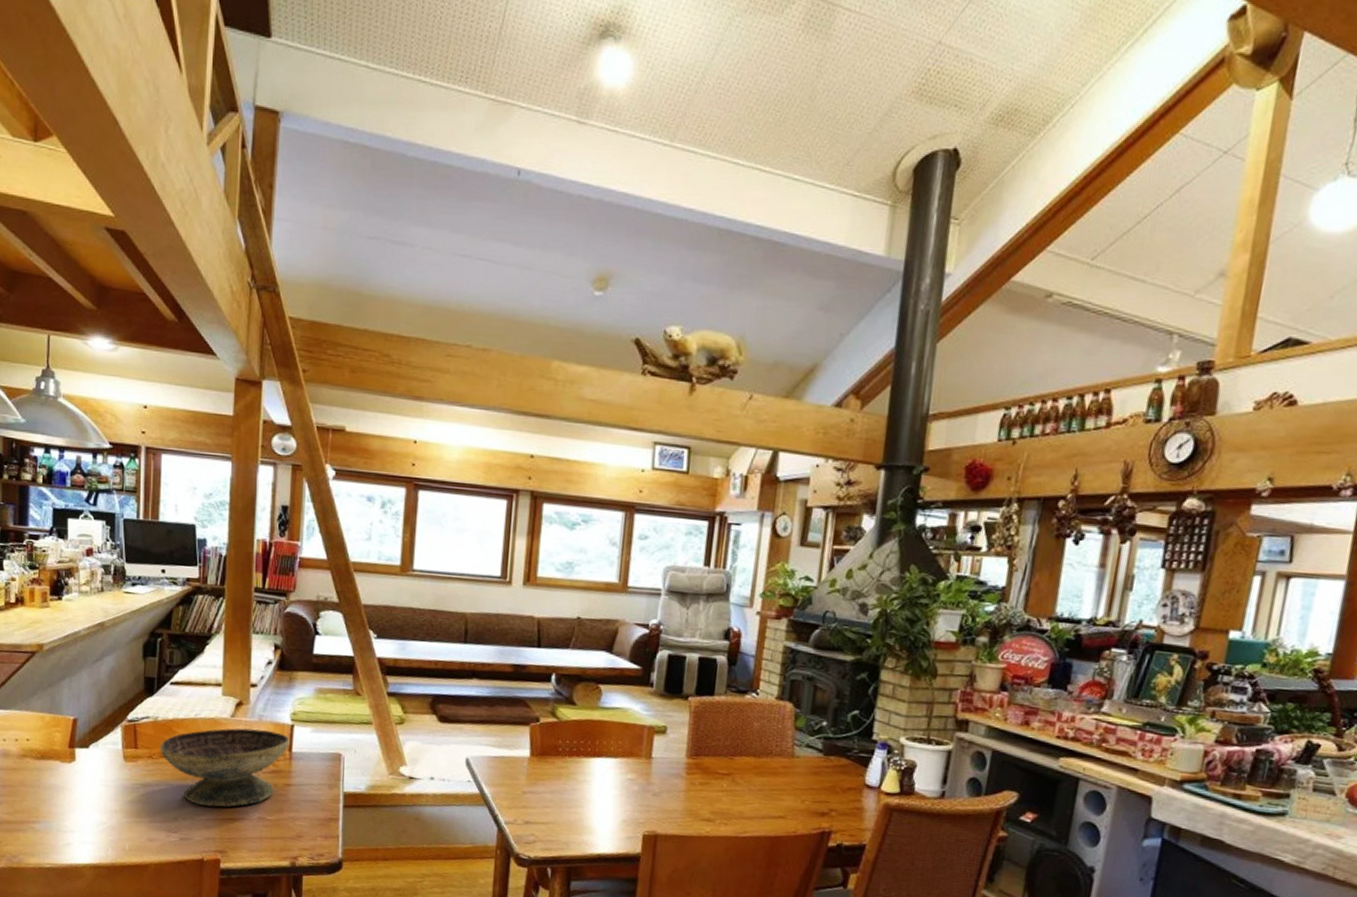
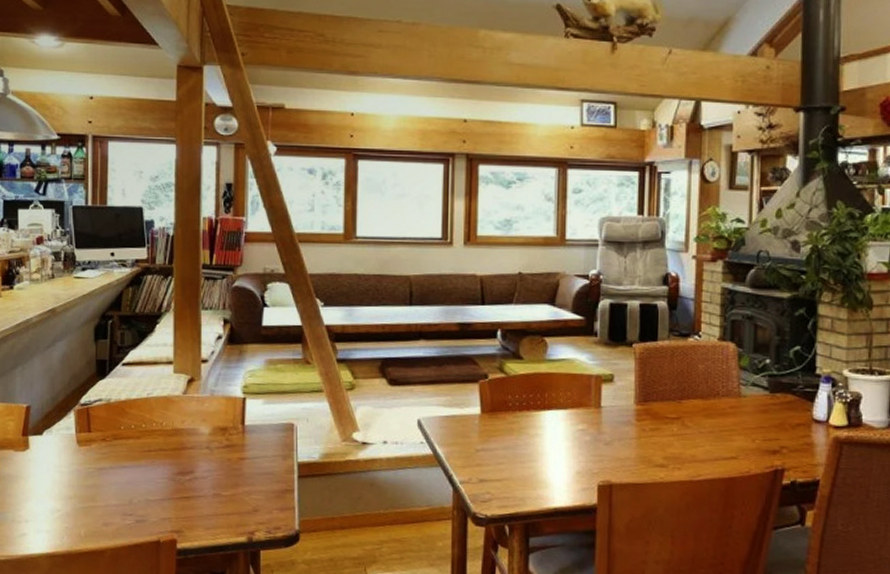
decorative bowl: present [160,728,290,808] -> none [113,404,242,487]

